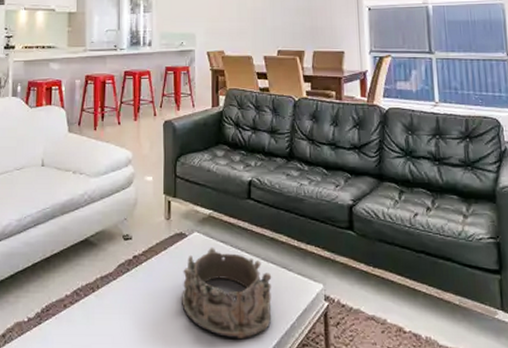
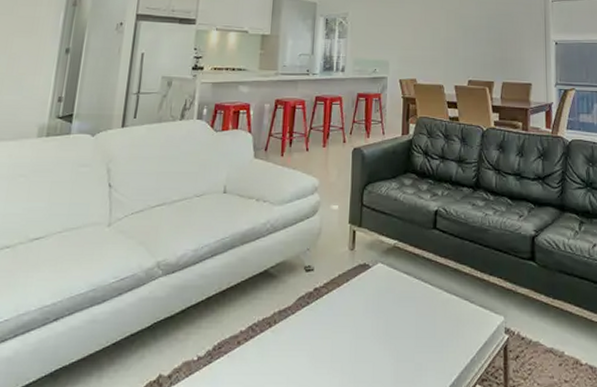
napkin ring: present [182,247,272,340] -> none [362,278,454,376]

